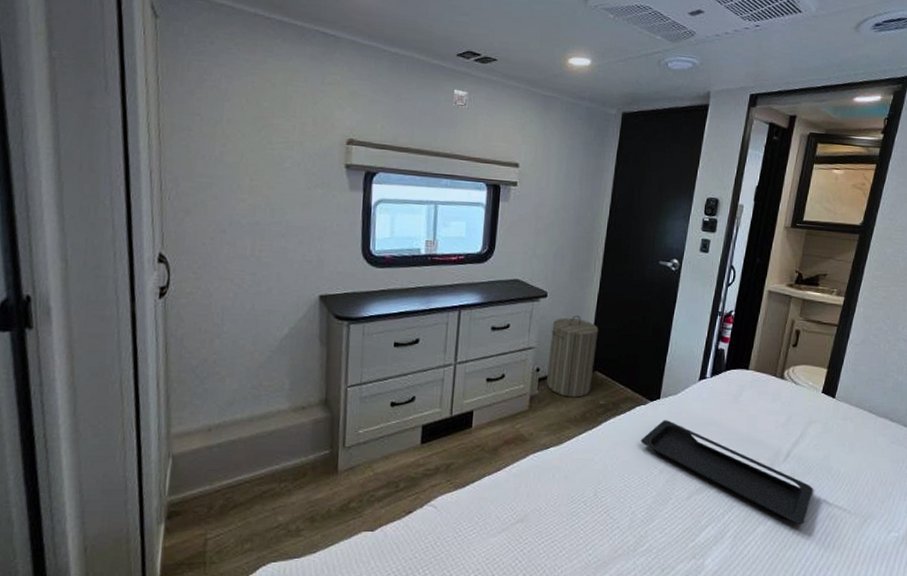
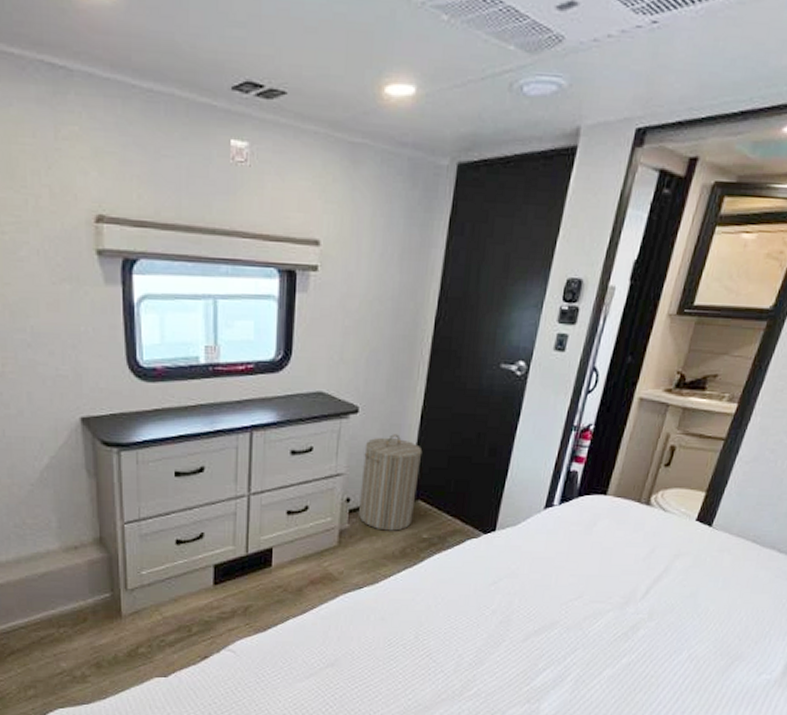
serving tray: present [640,420,813,525] -> none [470,555,674,667]

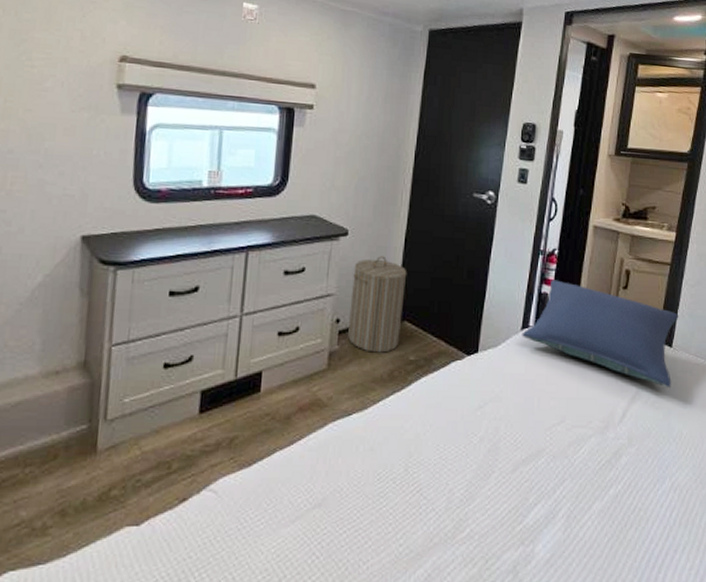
pillow: none [544,457,726,566] -> present [522,279,679,387]

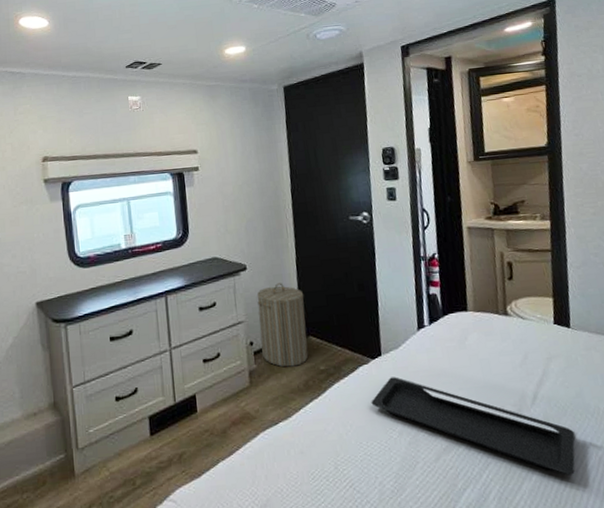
serving tray: none [457,377,654,499] -> present [371,377,575,475]
pillow: present [522,279,679,387] -> none [419,280,578,366]

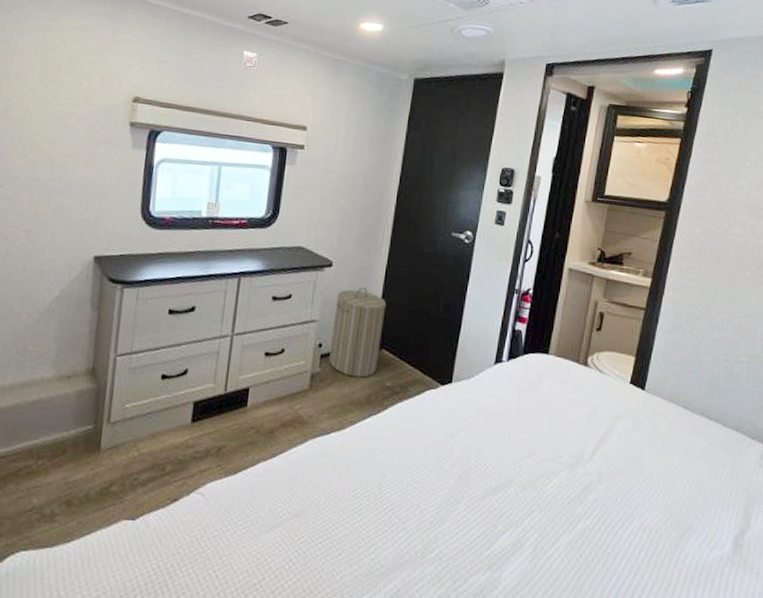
serving tray: present [371,377,575,475] -> none [430,407,623,536]

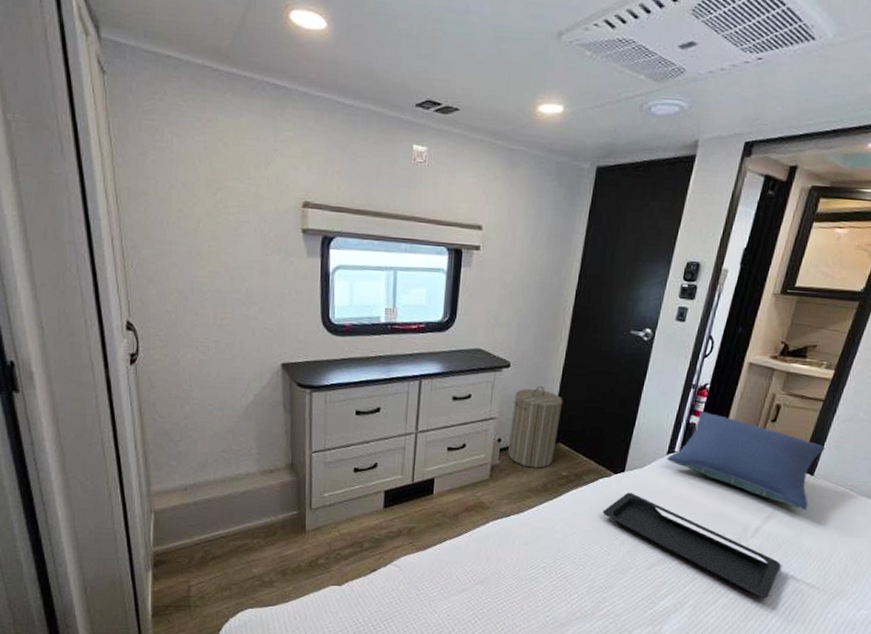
serving tray: none [430,407,623,536] -> present [602,492,781,598]
pillow: none [495,318,653,429] -> present [667,411,825,510]

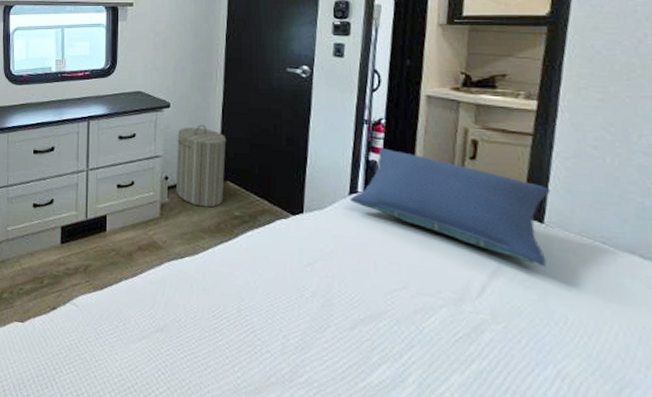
serving tray: present [602,492,781,598] -> none [285,236,529,381]

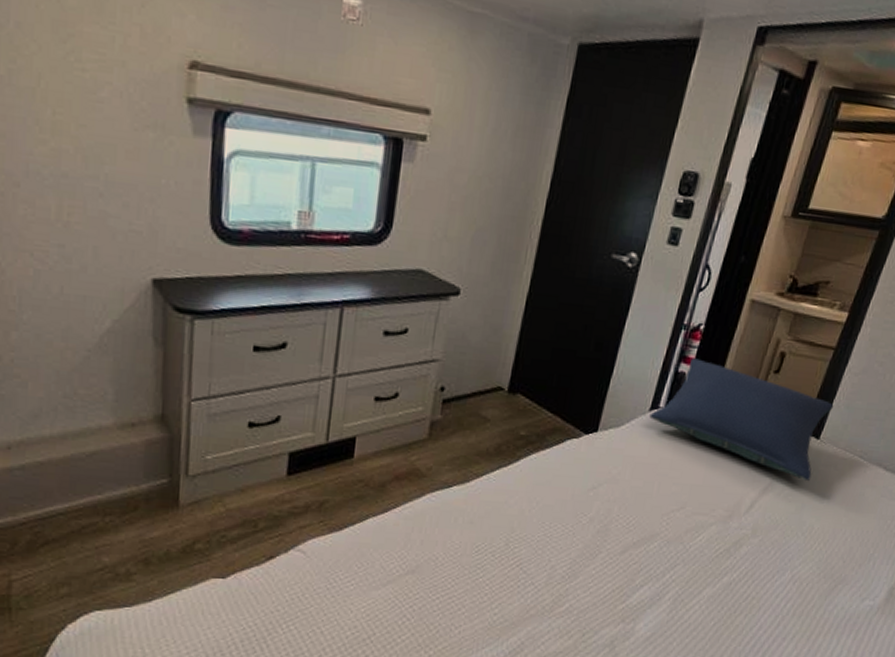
laundry hamper: present [176,124,227,208] -> none [453,320,526,426]

